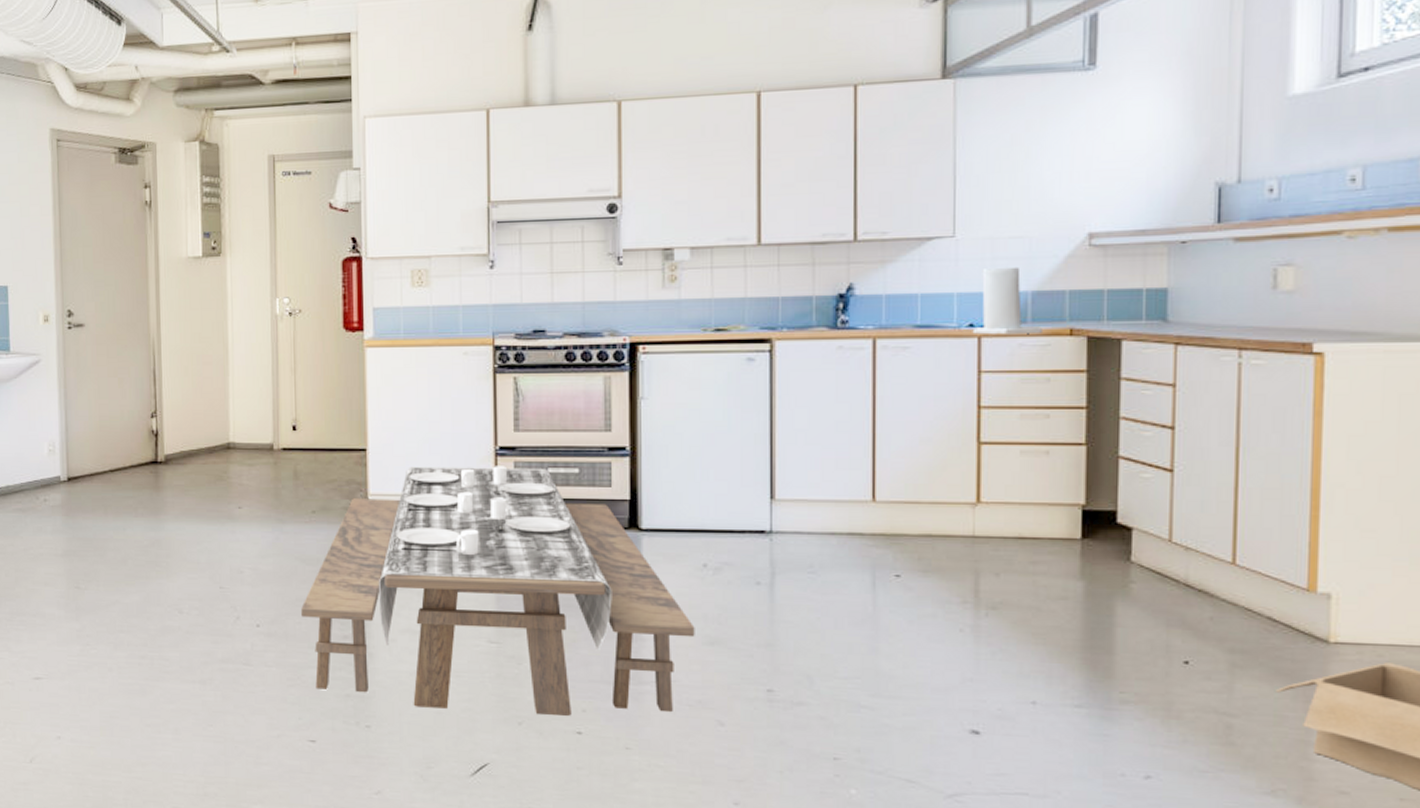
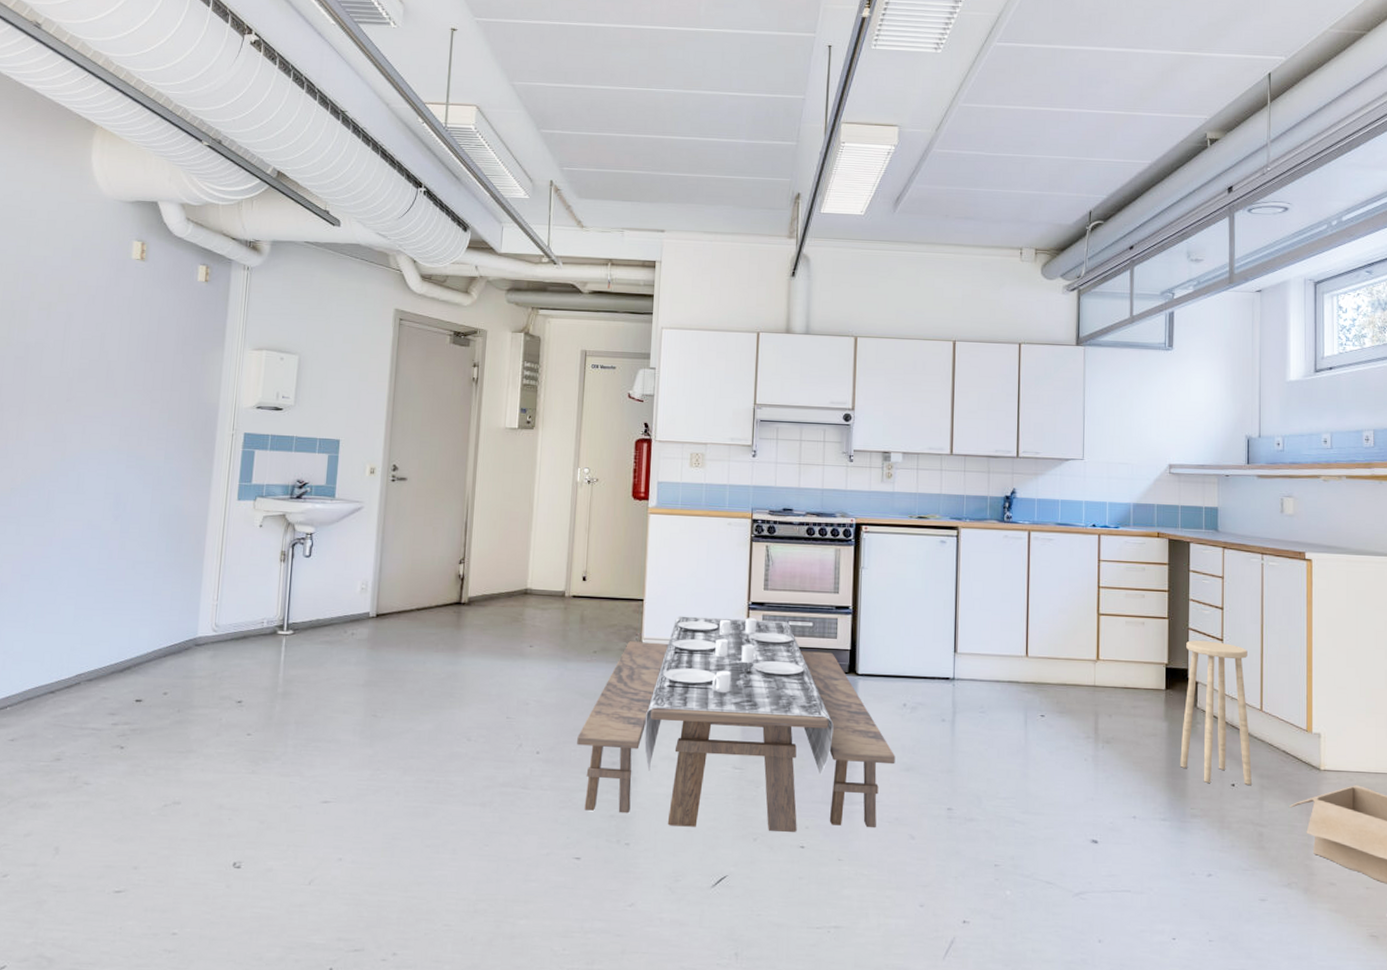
paper towel: present [972,266,1044,335] -> none [1094,484,1141,535]
stool: none [1104,473,1216,662] -> present [1180,640,1252,785]

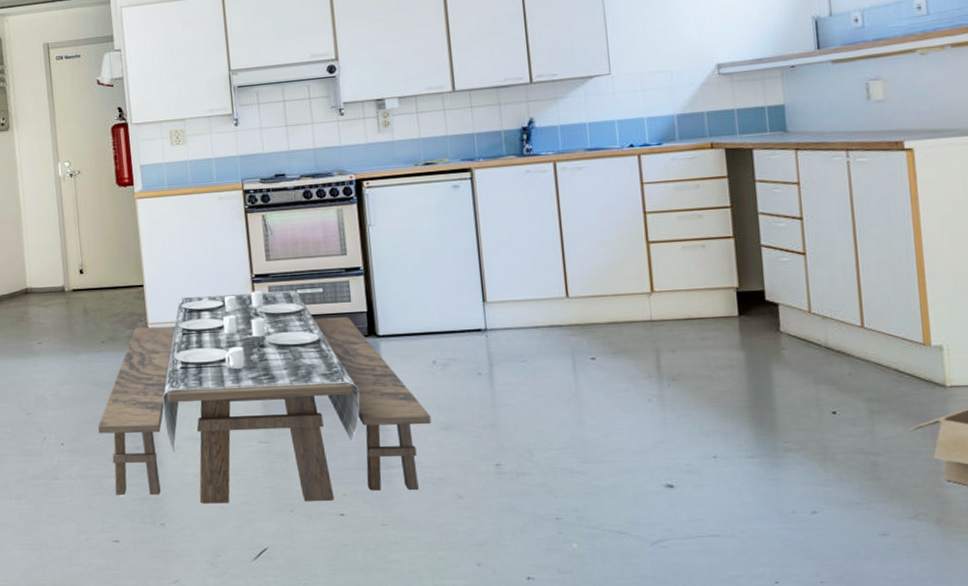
stool: present [1180,640,1252,785] -> none [759,256,858,413]

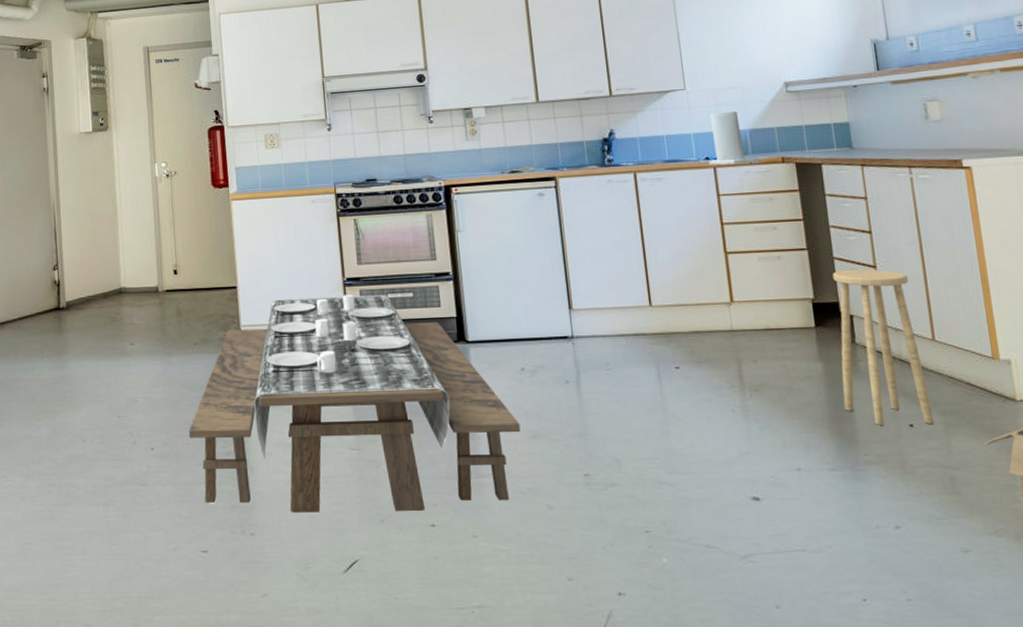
paper towel: none [632,95,690,153] -> present [708,110,763,166]
stool: none [759,256,858,413] -> present [833,269,934,425]

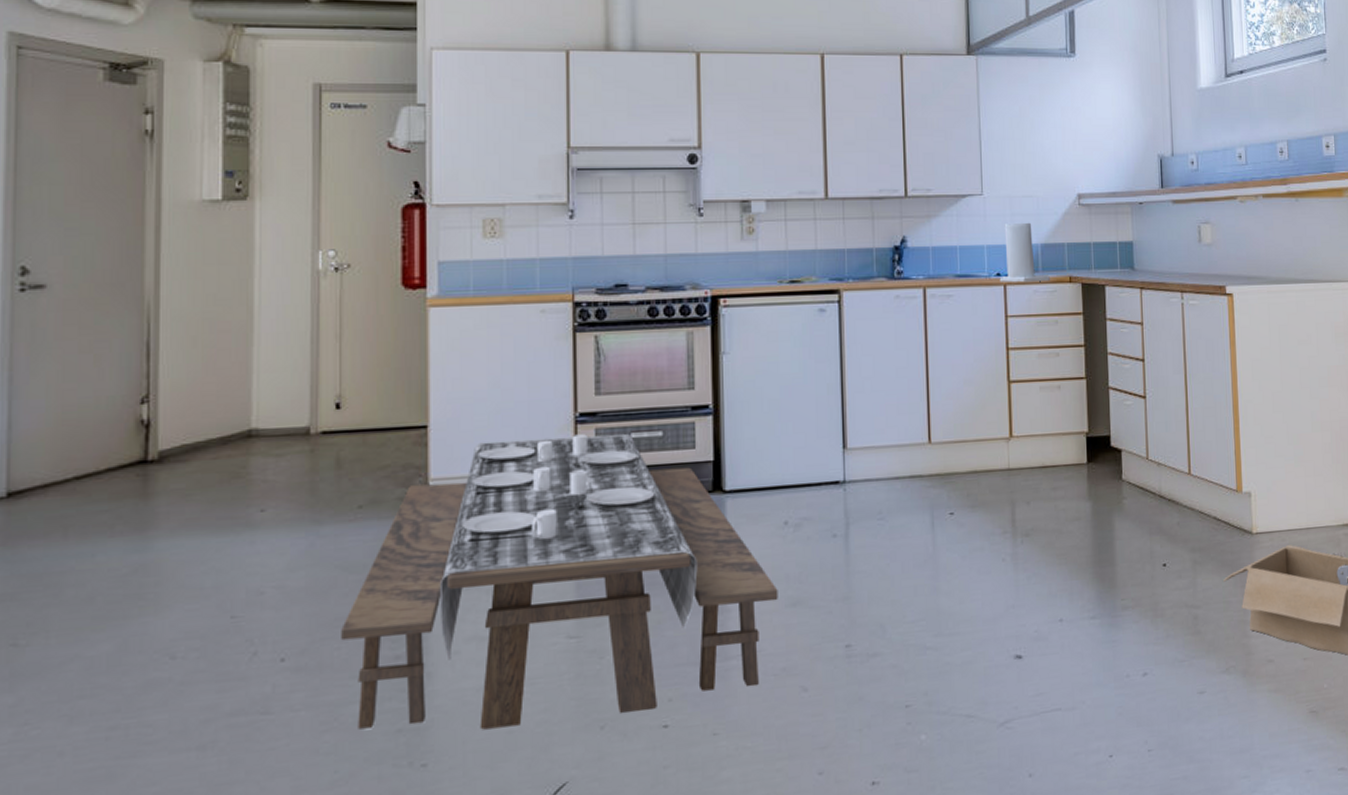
stool: present [833,269,934,425] -> none [1107,400,1184,567]

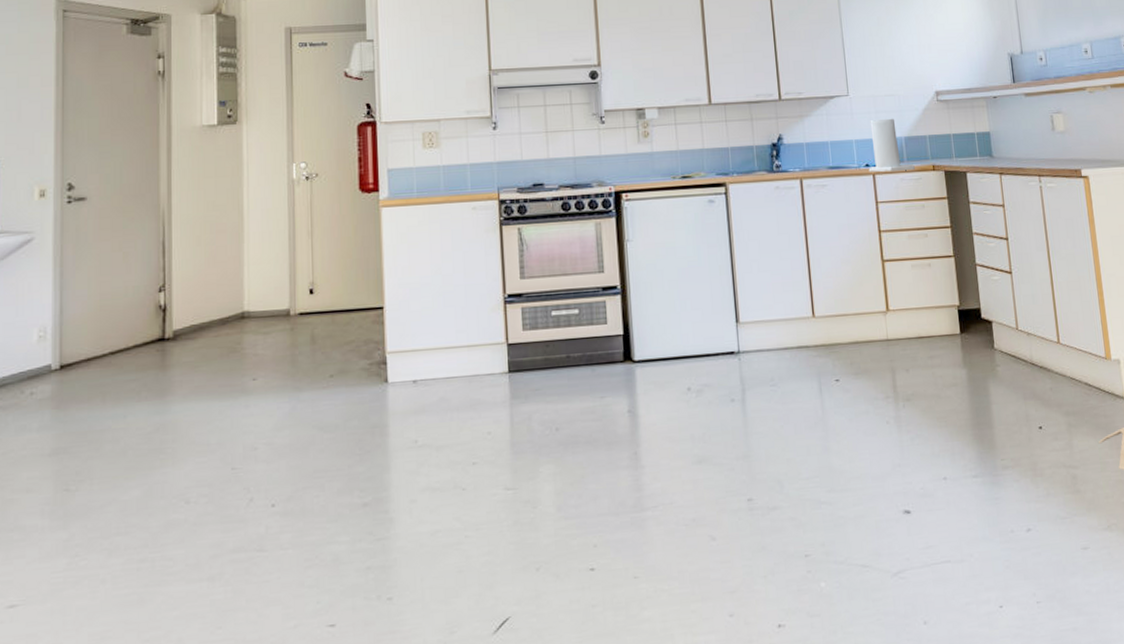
dining table: present [341,433,778,730] -> none [319,311,686,569]

